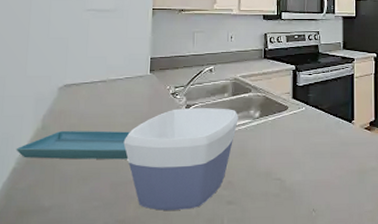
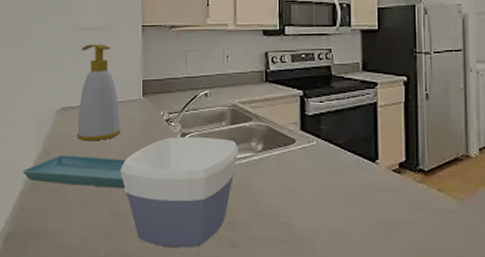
soap bottle: none [79,25,126,116] -> present [76,44,121,141]

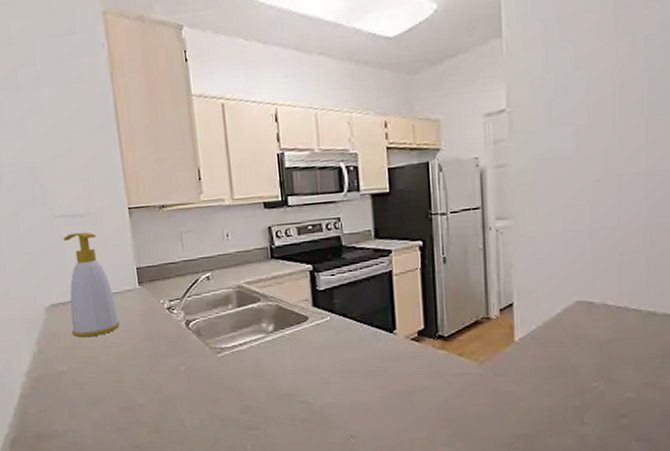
saucer: present [22,154,126,189] -> none [18,352,133,384]
bowl: present [120,137,238,248] -> none [123,322,249,436]

